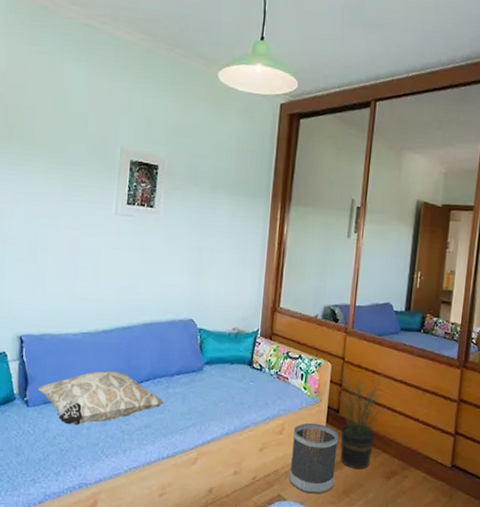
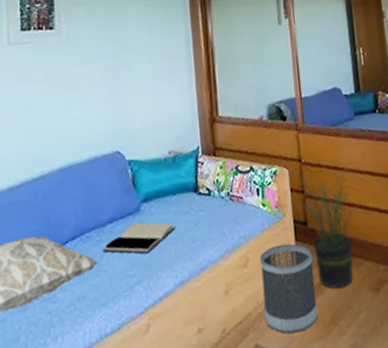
book: none [169,379,229,405] -> present [103,222,176,254]

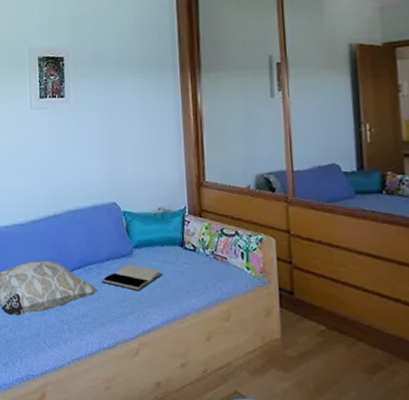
wastebasket: present [259,243,318,334] -> none [241,307,302,392]
potted plant: present [298,165,360,289] -> none [285,243,356,362]

